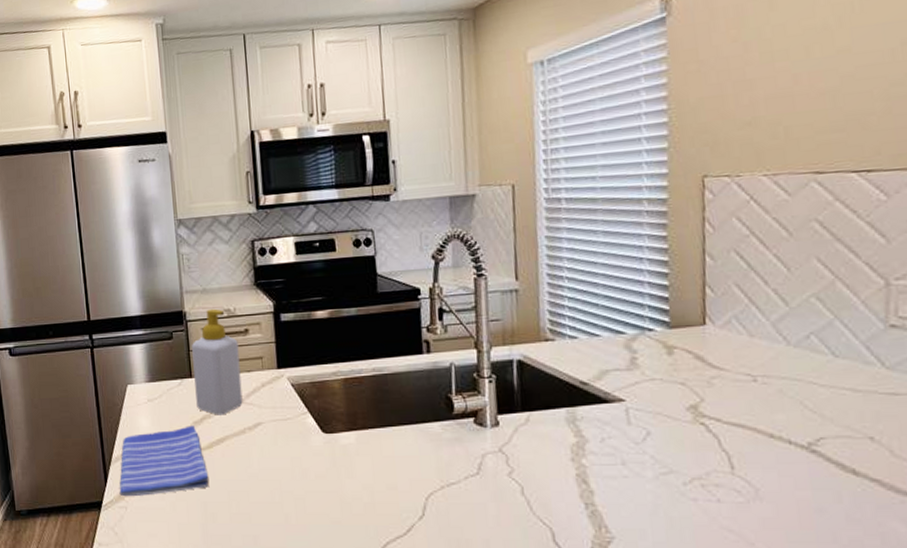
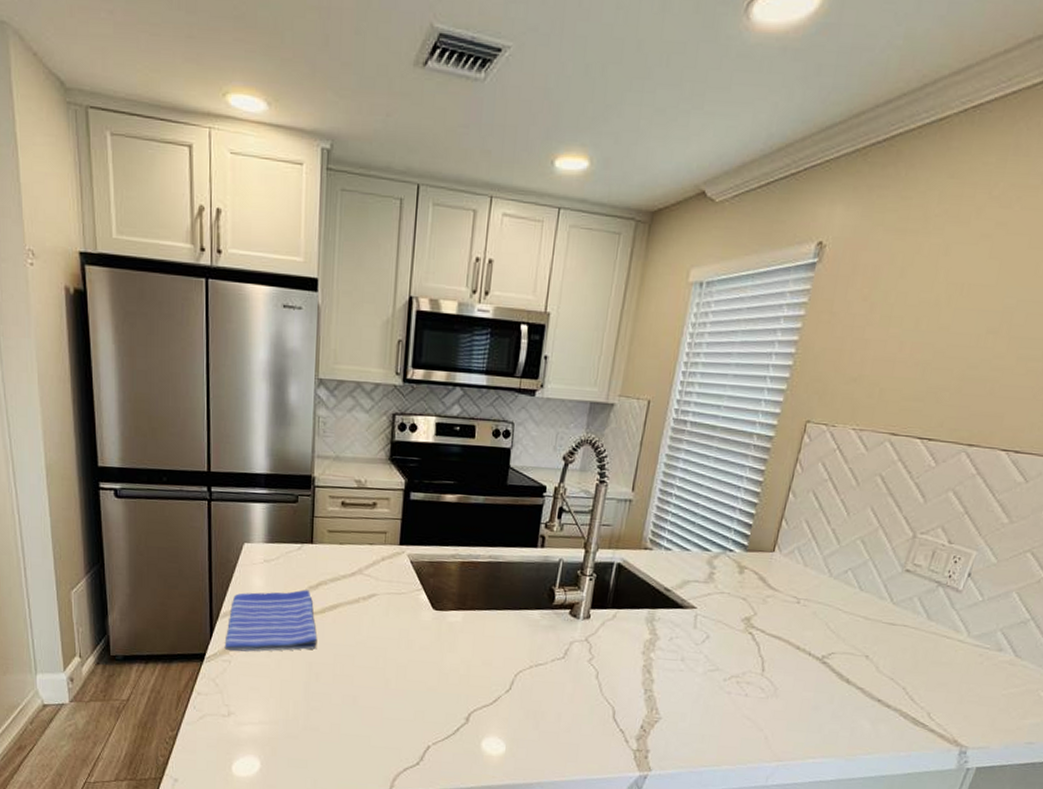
soap bottle: present [192,308,243,415] -> none [314,477,364,583]

